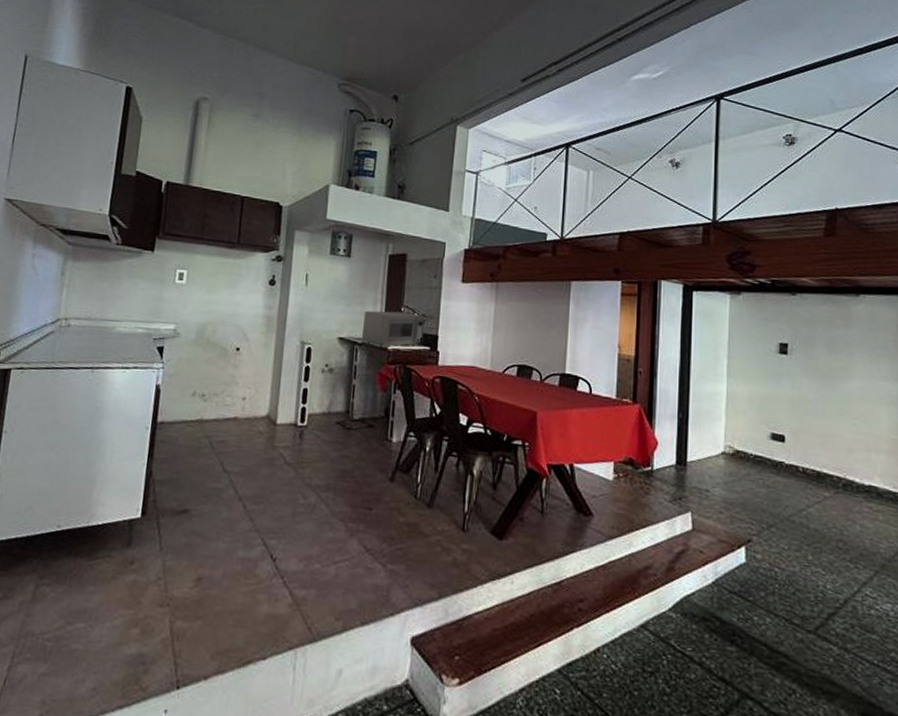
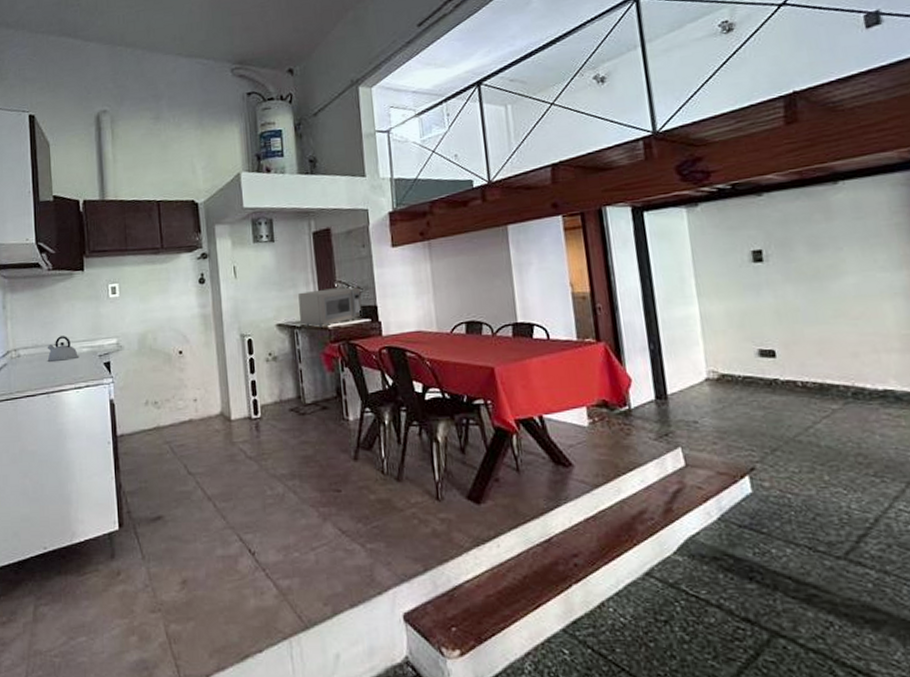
kettle: none [98,312,132,339] -> present [47,336,78,363]

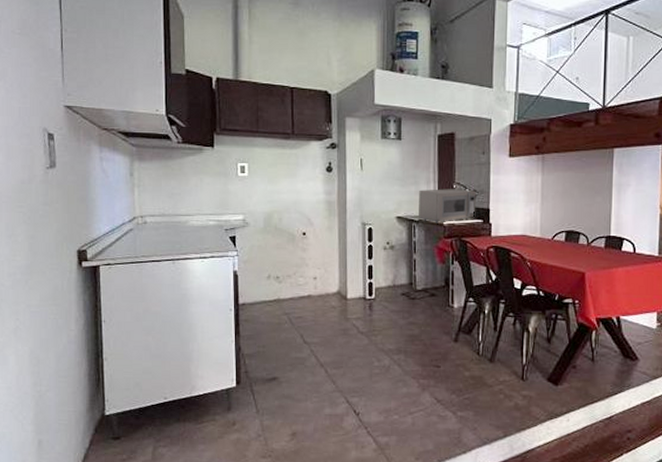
kettle: present [47,336,78,363] -> none [174,208,205,232]

